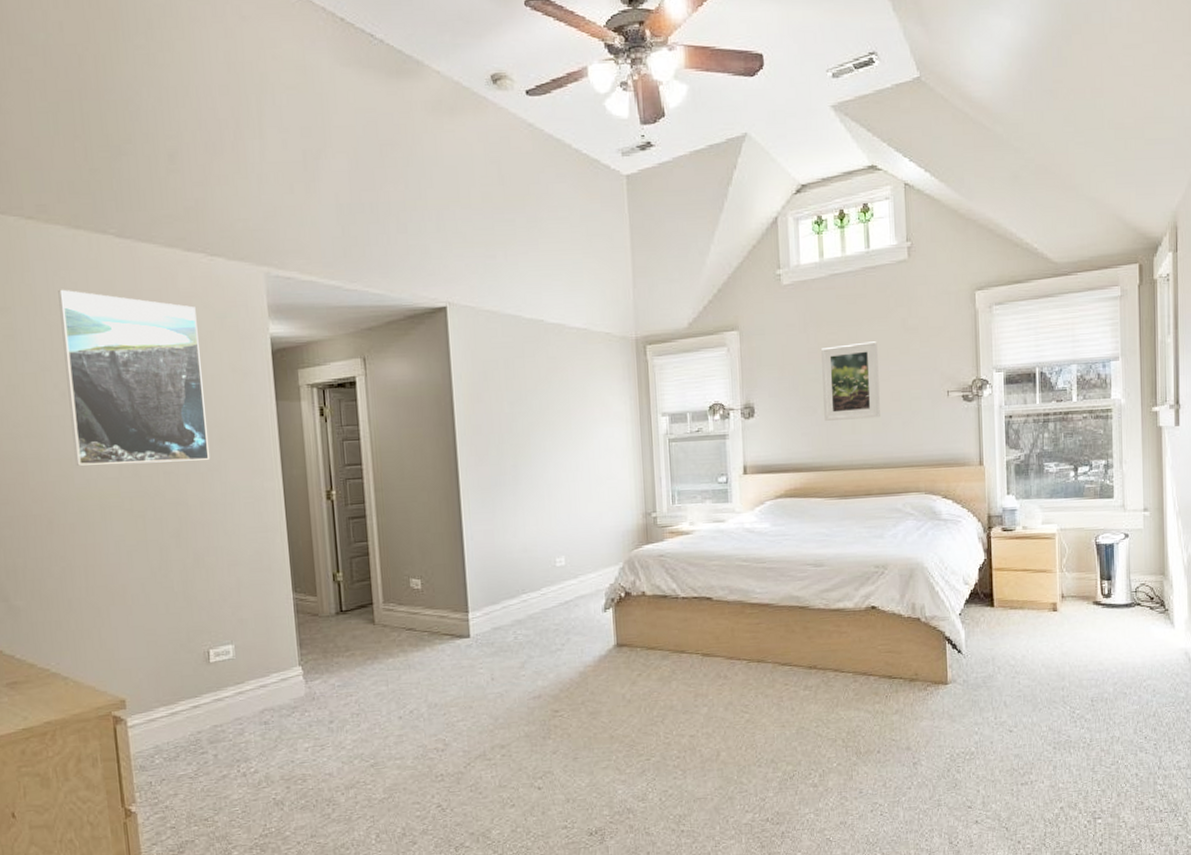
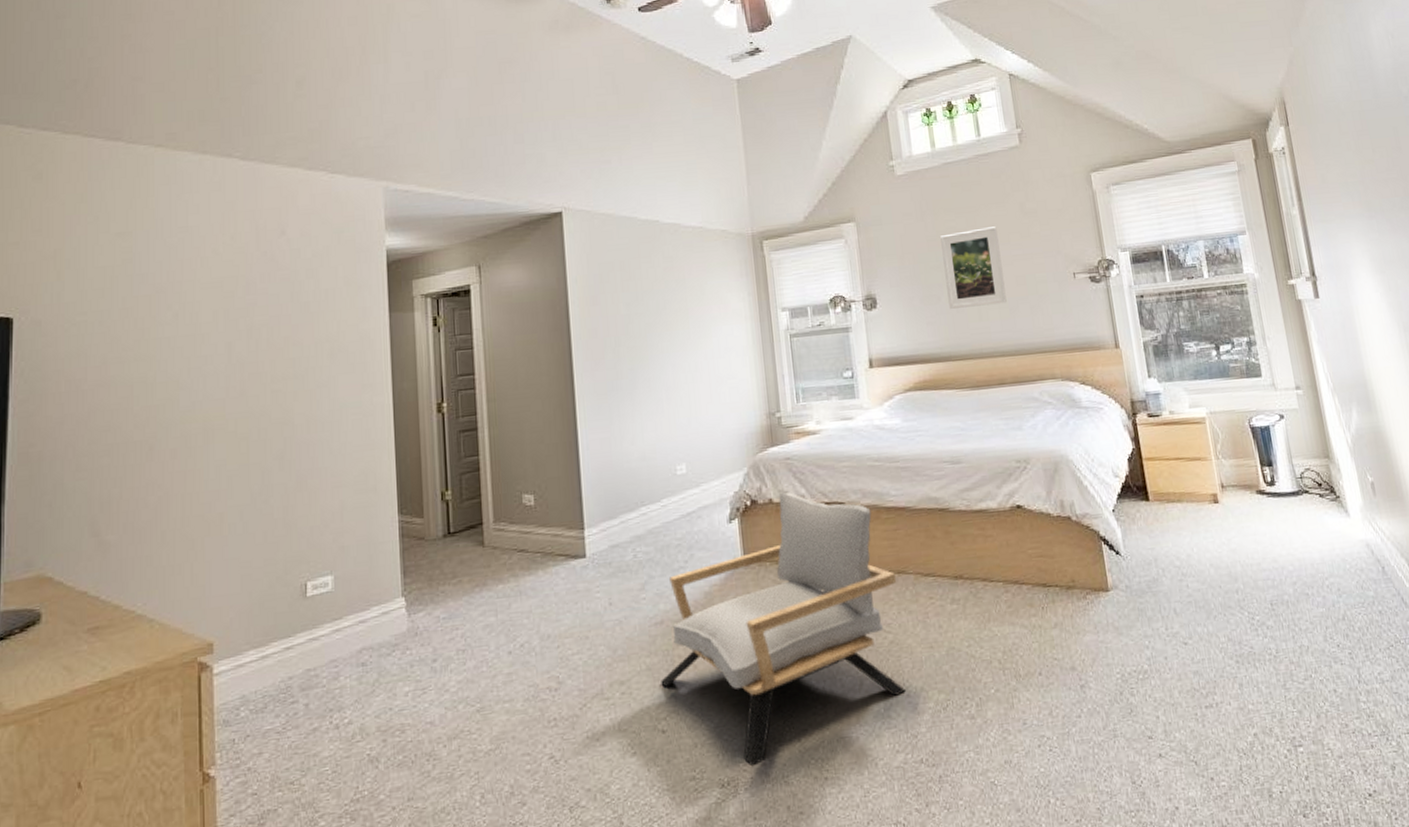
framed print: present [58,289,210,466] -> none [180,212,320,388]
armchair: none [538,587,757,819] -> present [661,492,905,767]

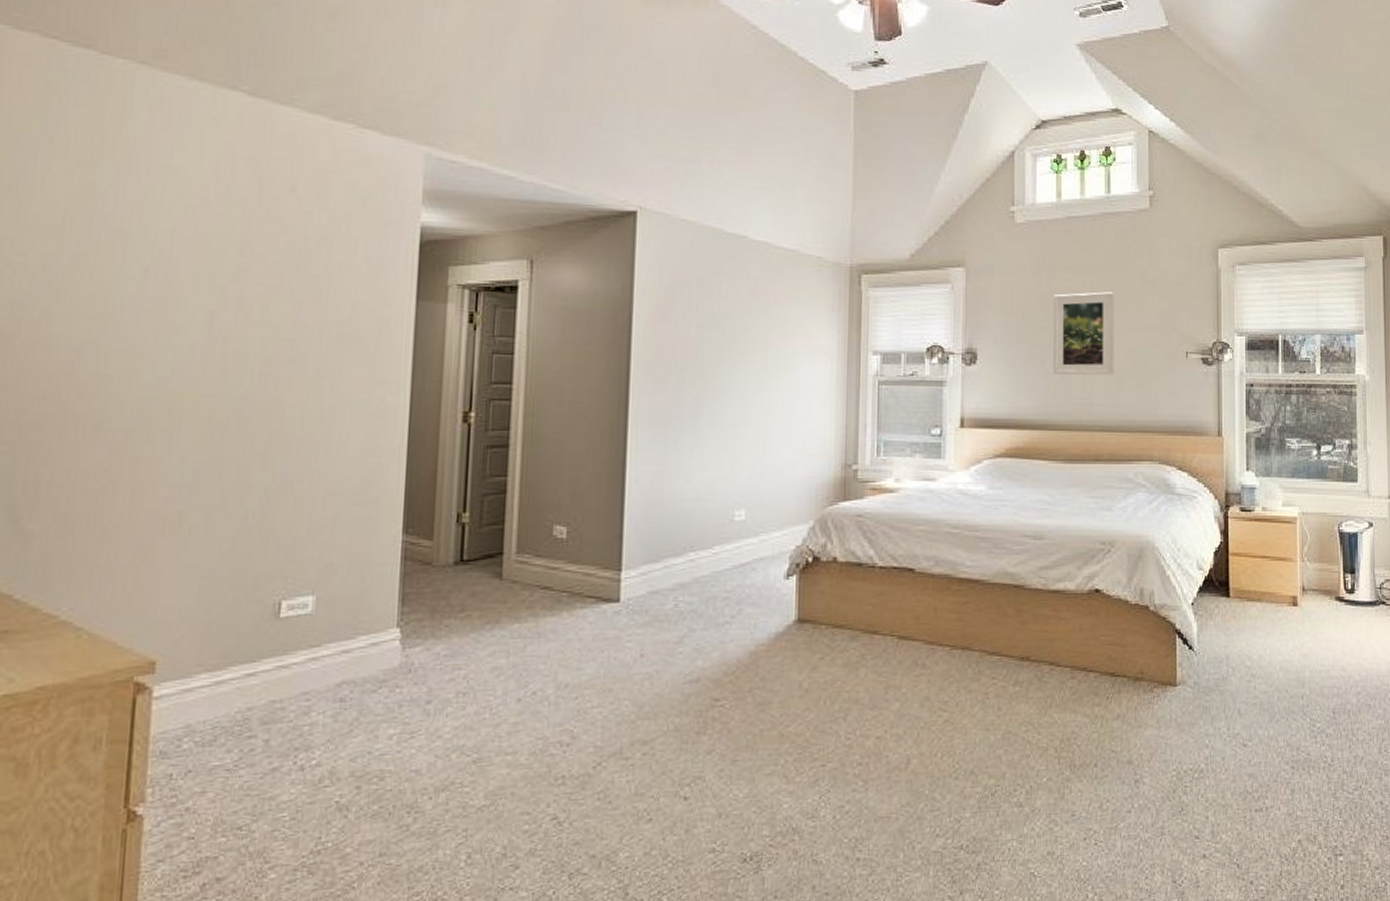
armchair: present [661,492,905,767] -> none [689,552,960,842]

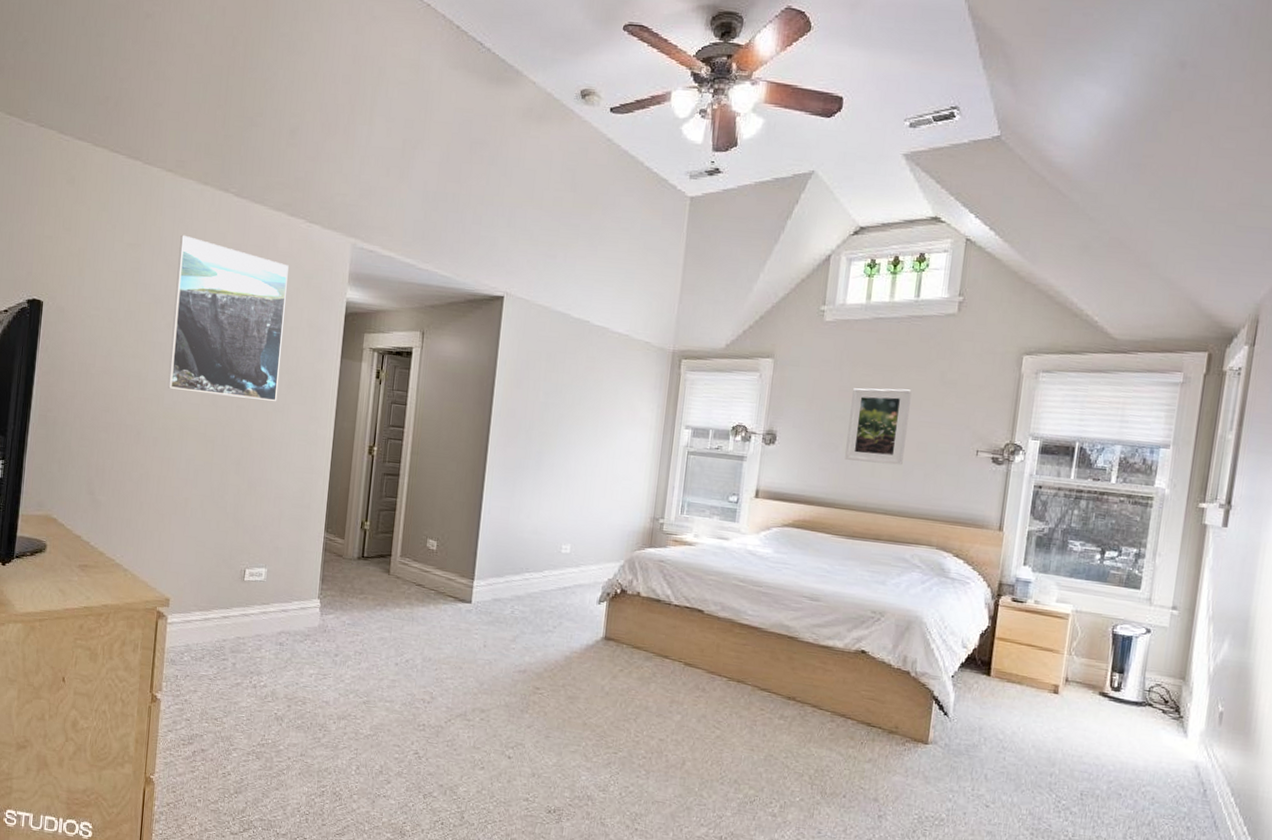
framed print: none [145,147,333,364] -> present [167,234,289,401]

